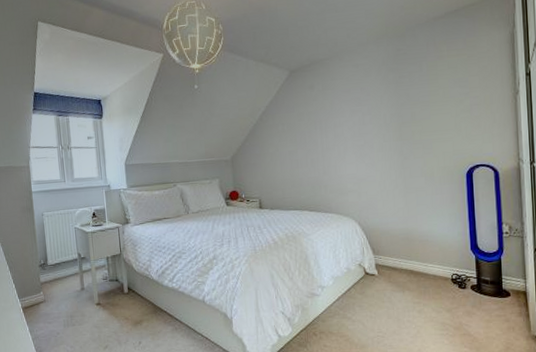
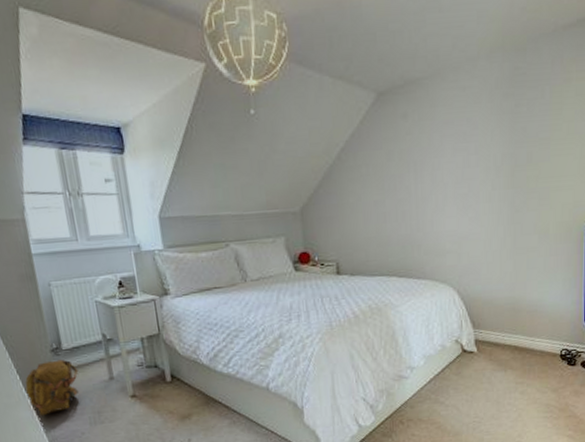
backpack: none [18,273,58,317] -> present [25,359,80,415]

